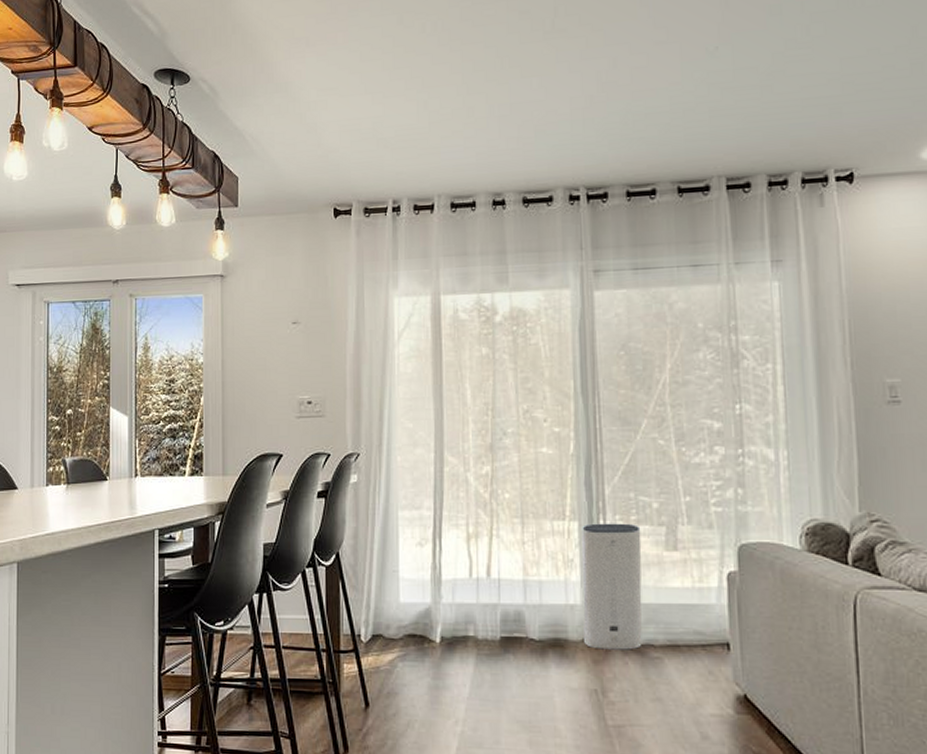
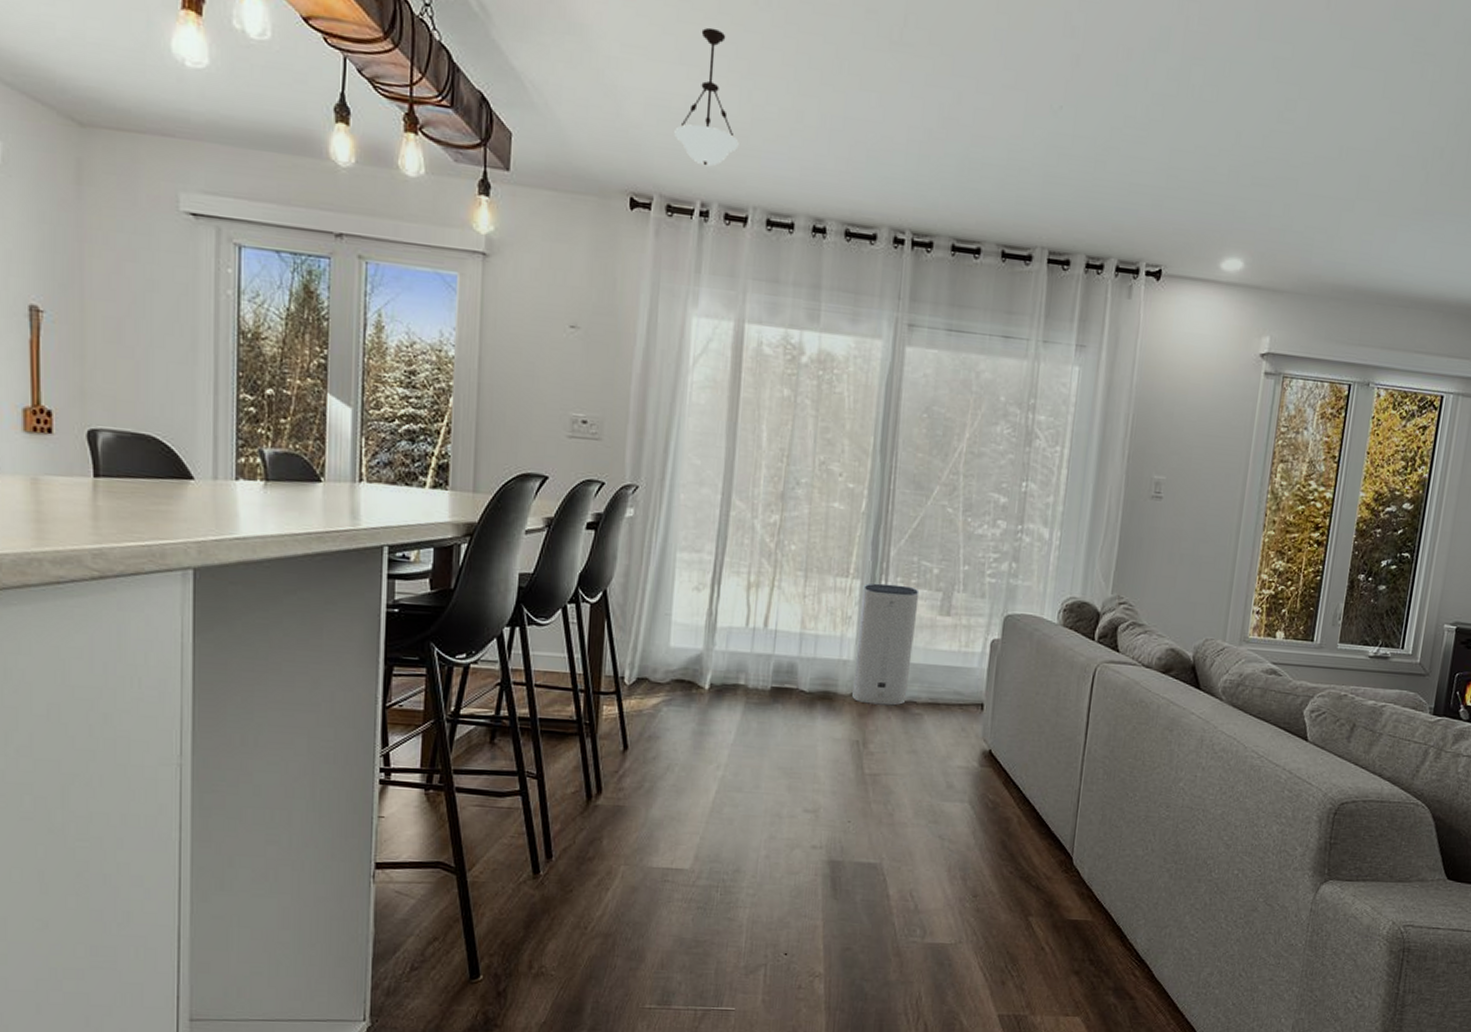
pendant light: none [366,59,420,170] -> present [674,27,739,167]

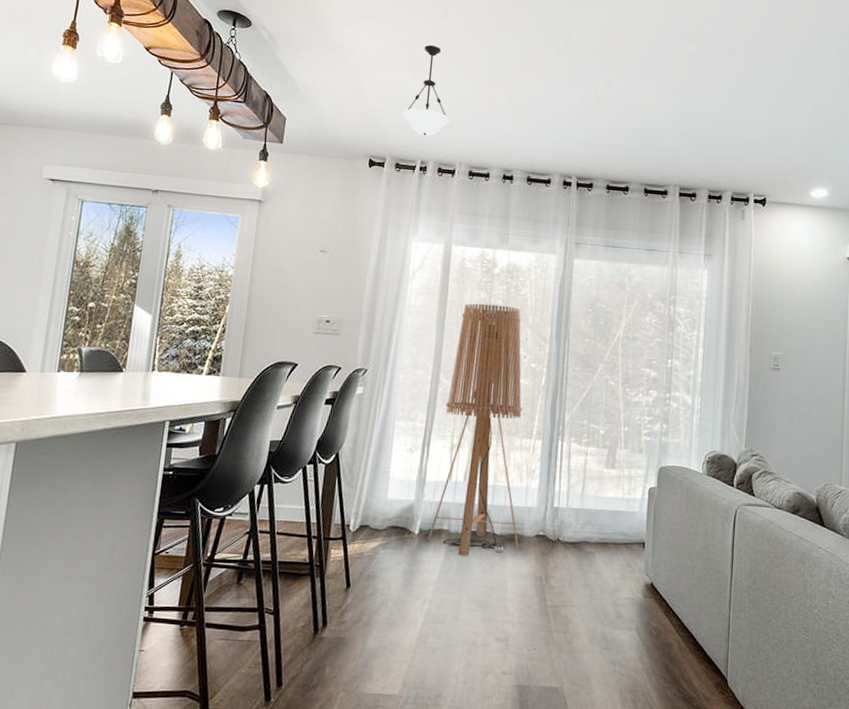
floor lamp: none [720,402,837,716] -> present [427,303,522,556]
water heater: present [852,582,920,705] -> none [536,442,589,545]

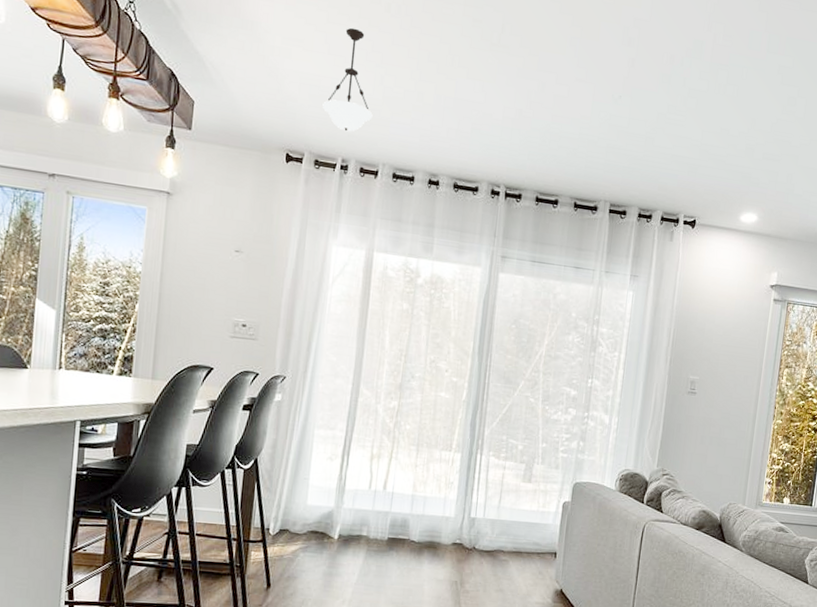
floor lamp: present [427,303,522,556] -> none [347,314,444,561]

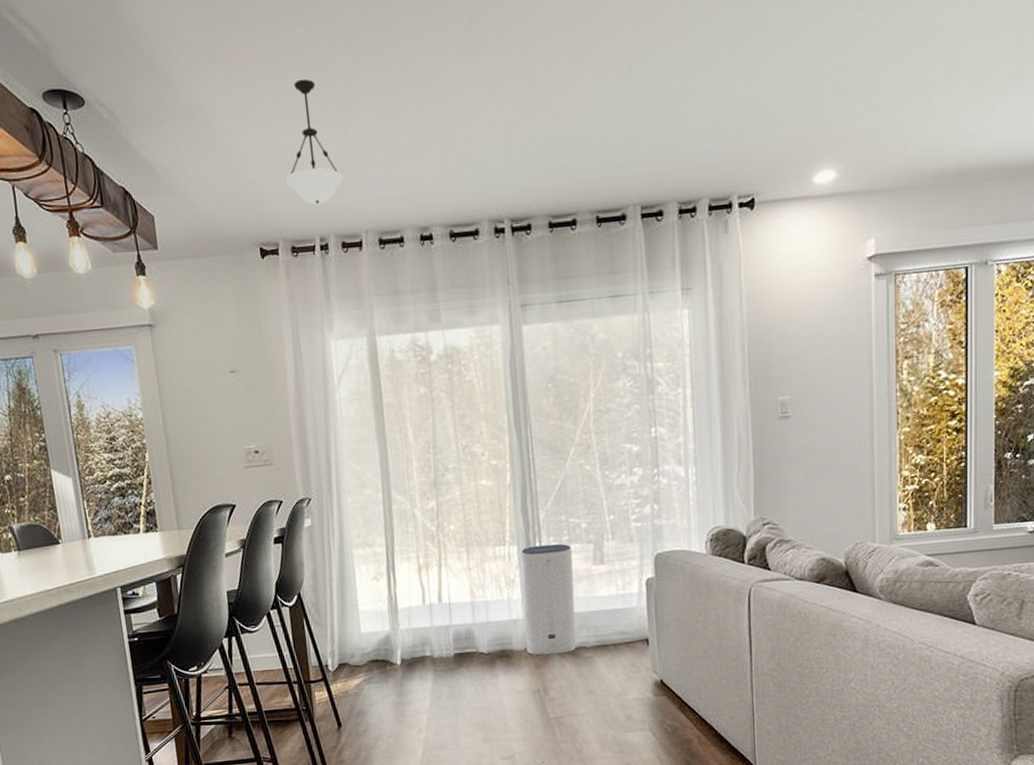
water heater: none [452,456,507,553] -> present [520,543,576,655]

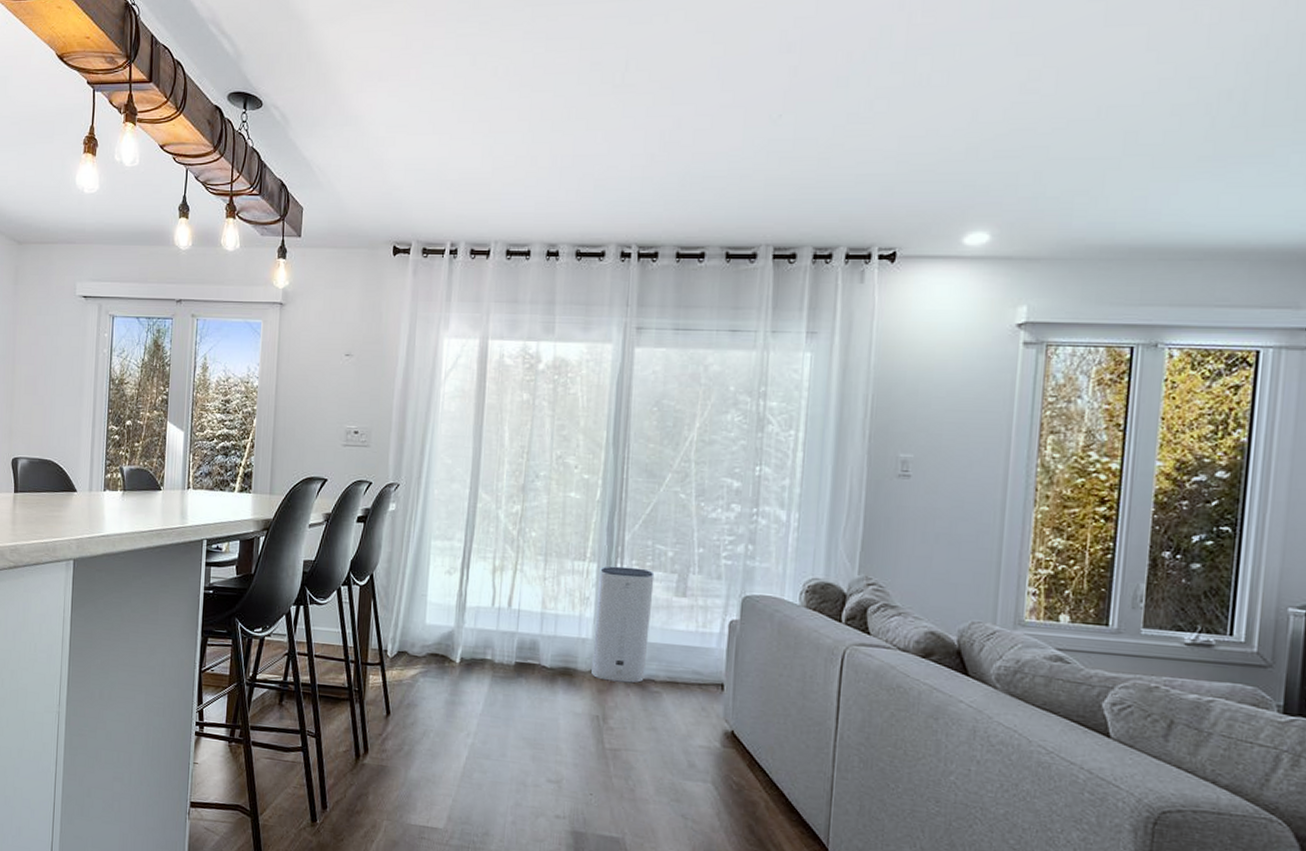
pendant light: present [286,78,344,205] -> none [429,101,482,213]

